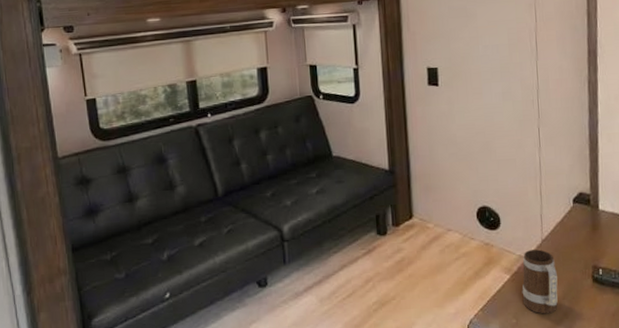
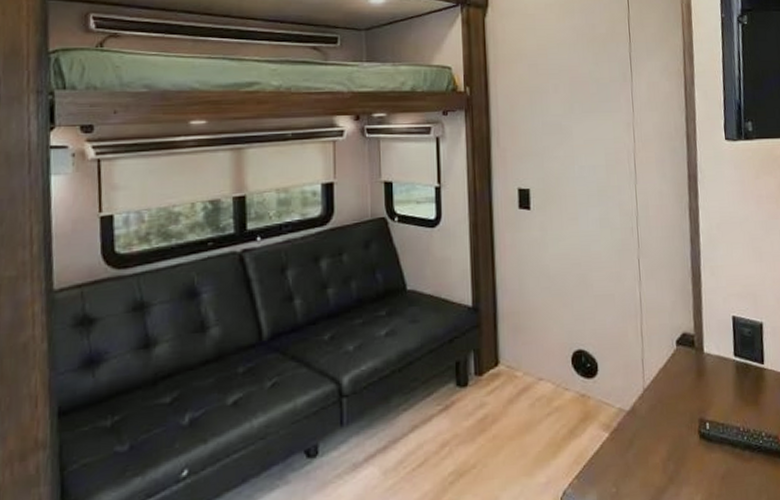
mug: present [522,249,558,314] -> none [622,401,663,480]

